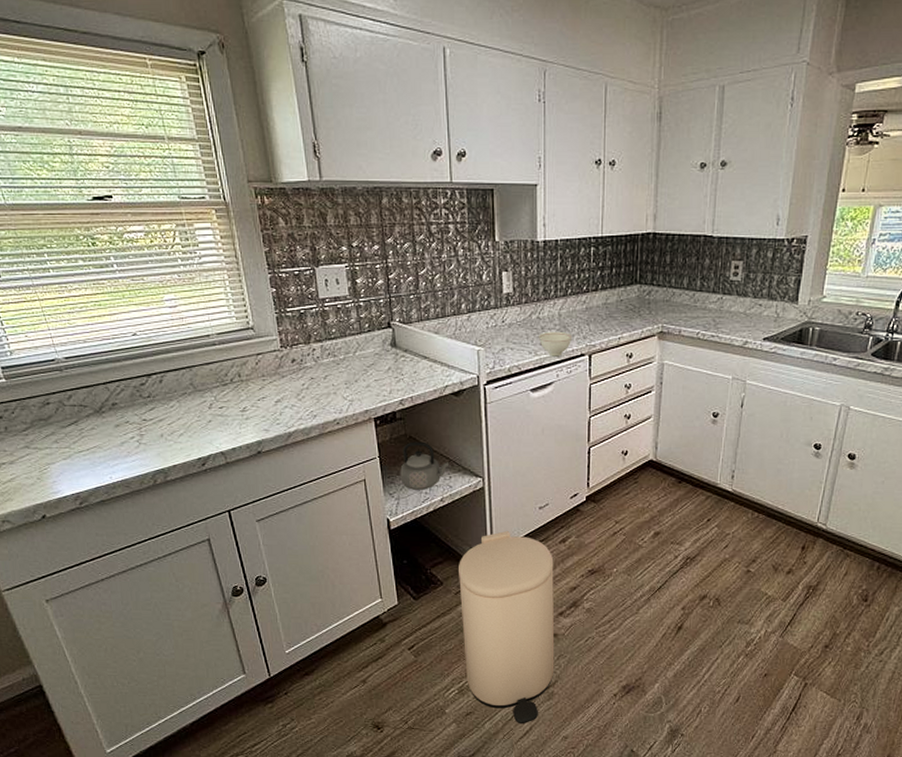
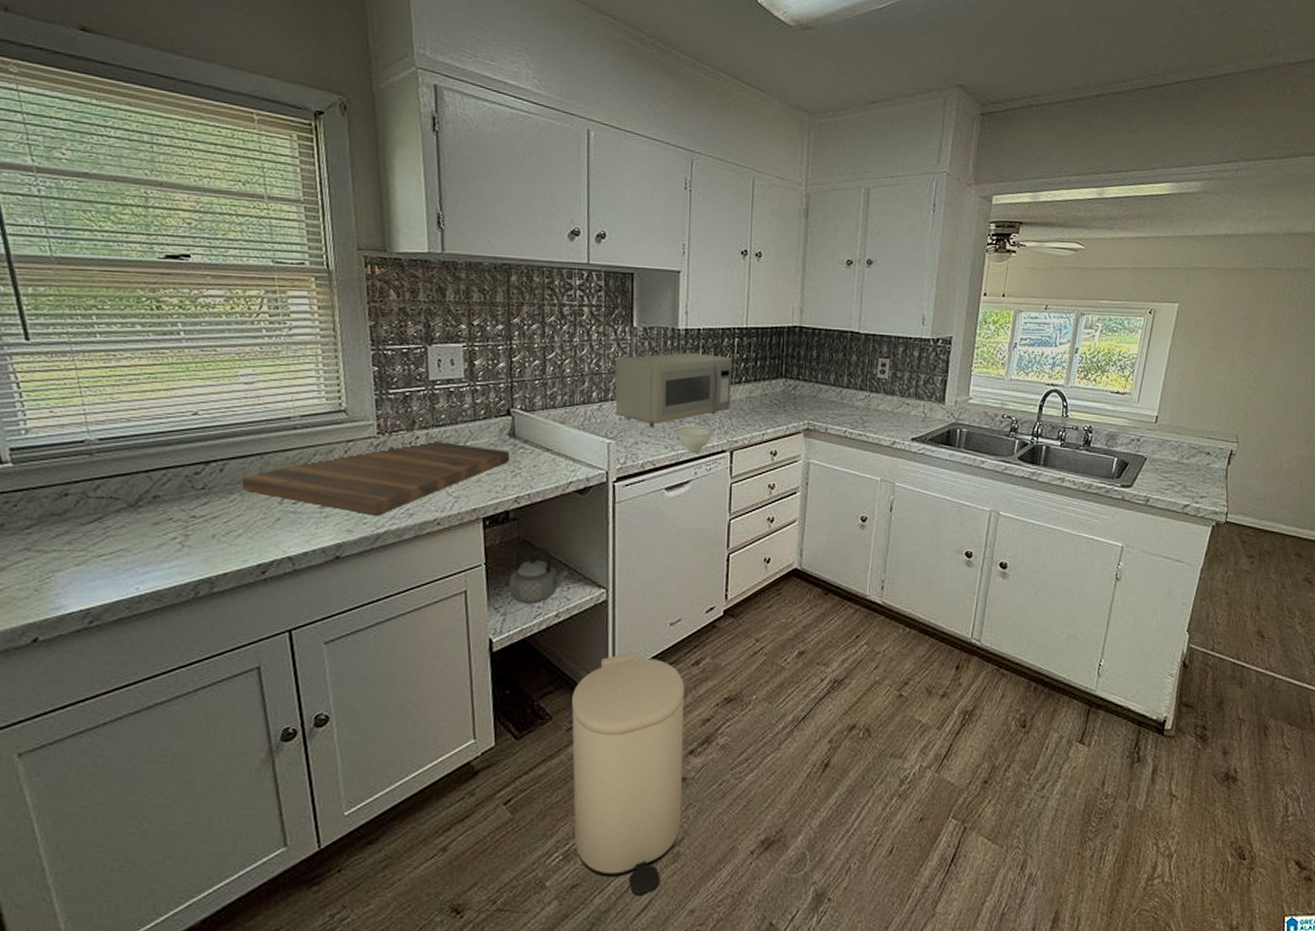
cutting board: none [177,351,394,417] -> present [241,440,511,515]
microwave: none [481,264,588,335] -> present [614,352,732,427]

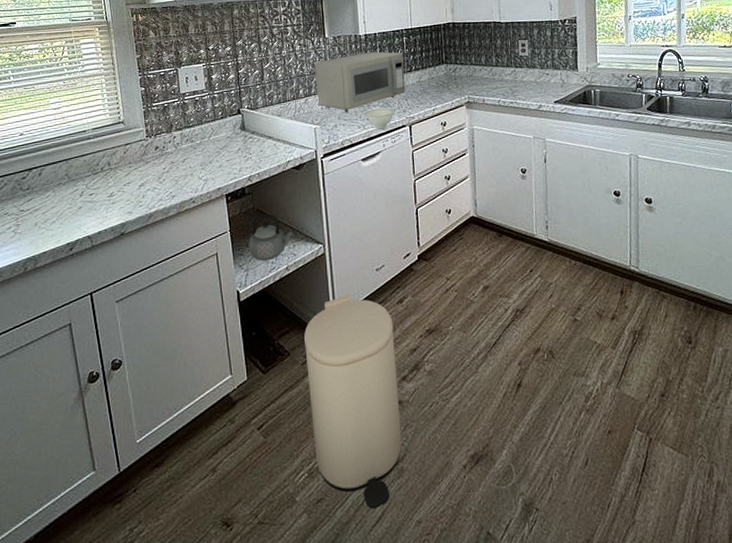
cutting board: present [241,440,511,515] -> none [54,138,243,199]

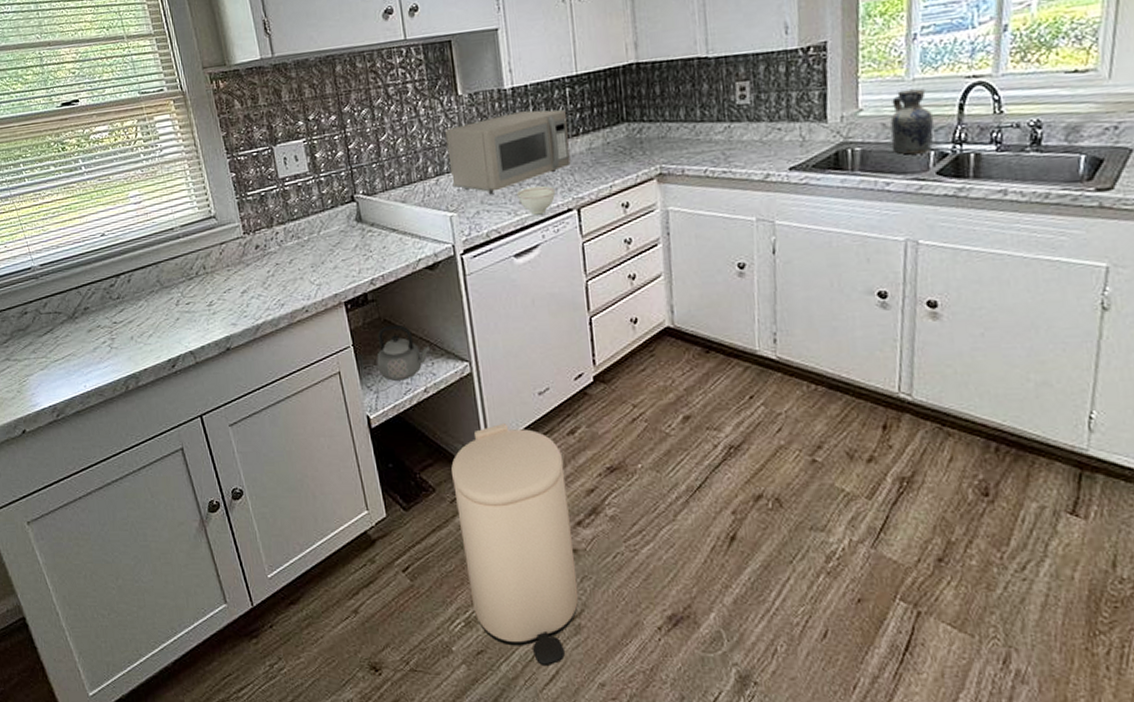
ceramic jug: none [617,52,644,96] -> present [890,88,935,155]

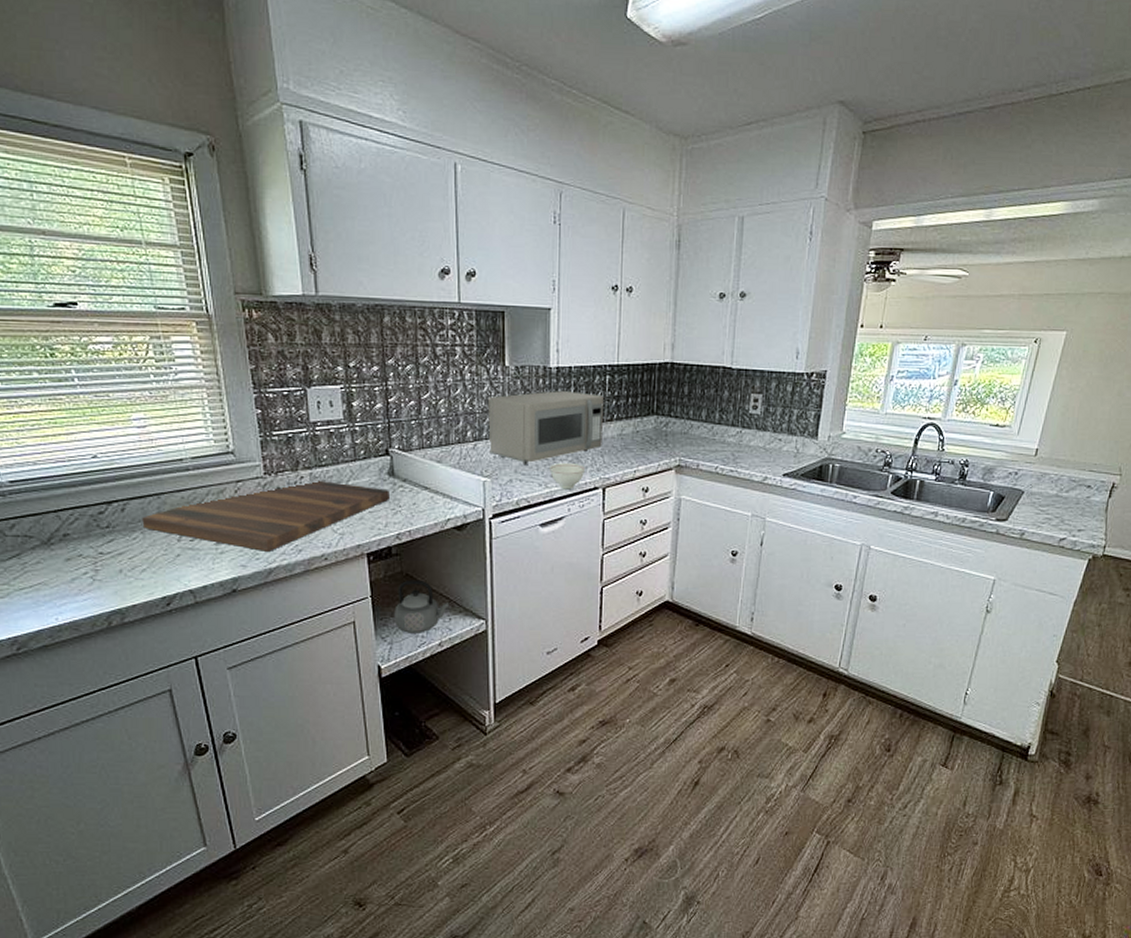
cutting board: none [145,233,361,309] -> present [142,480,391,551]
pedal bin: present [451,424,579,667] -> none [455,679,562,896]
ceramic jug: present [890,88,935,155] -> none [862,421,896,475]

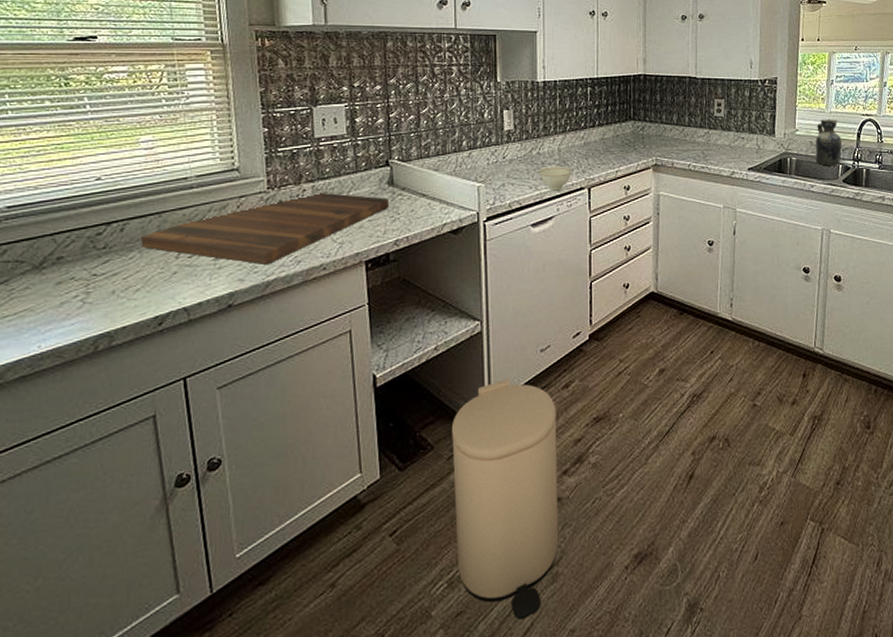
teapot: present [394,579,450,633] -> none [391,284,446,339]
pedal bin: none [455,679,562,896] -> present [451,379,559,620]
microwave: present [488,391,603,466] -> none [482,102,586,170]
ceramic jug: none [862,421,896,475] -> present [815,119,842,166]

